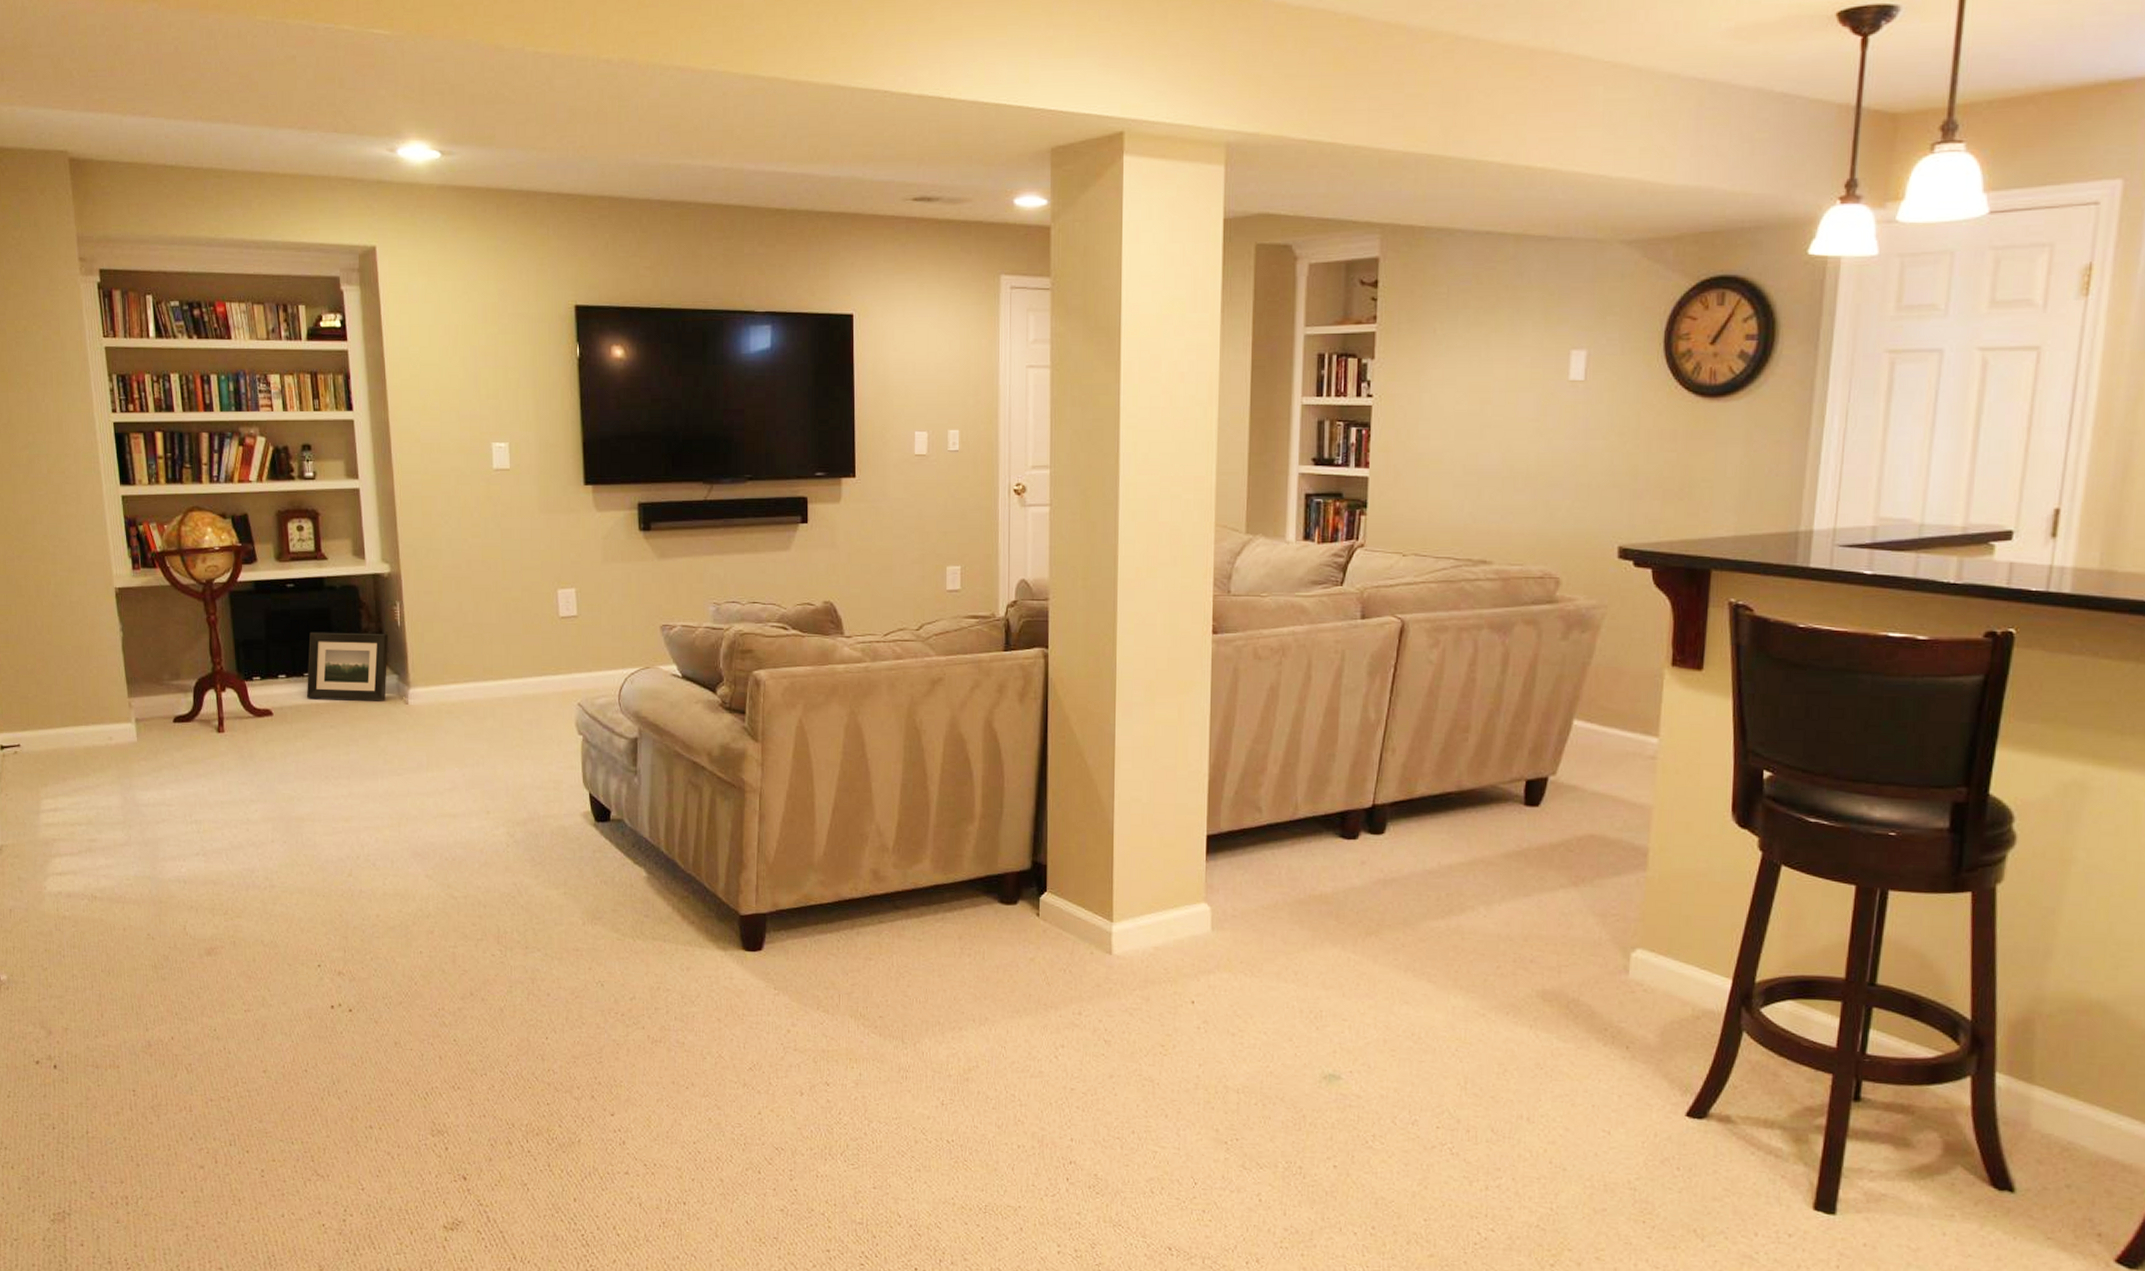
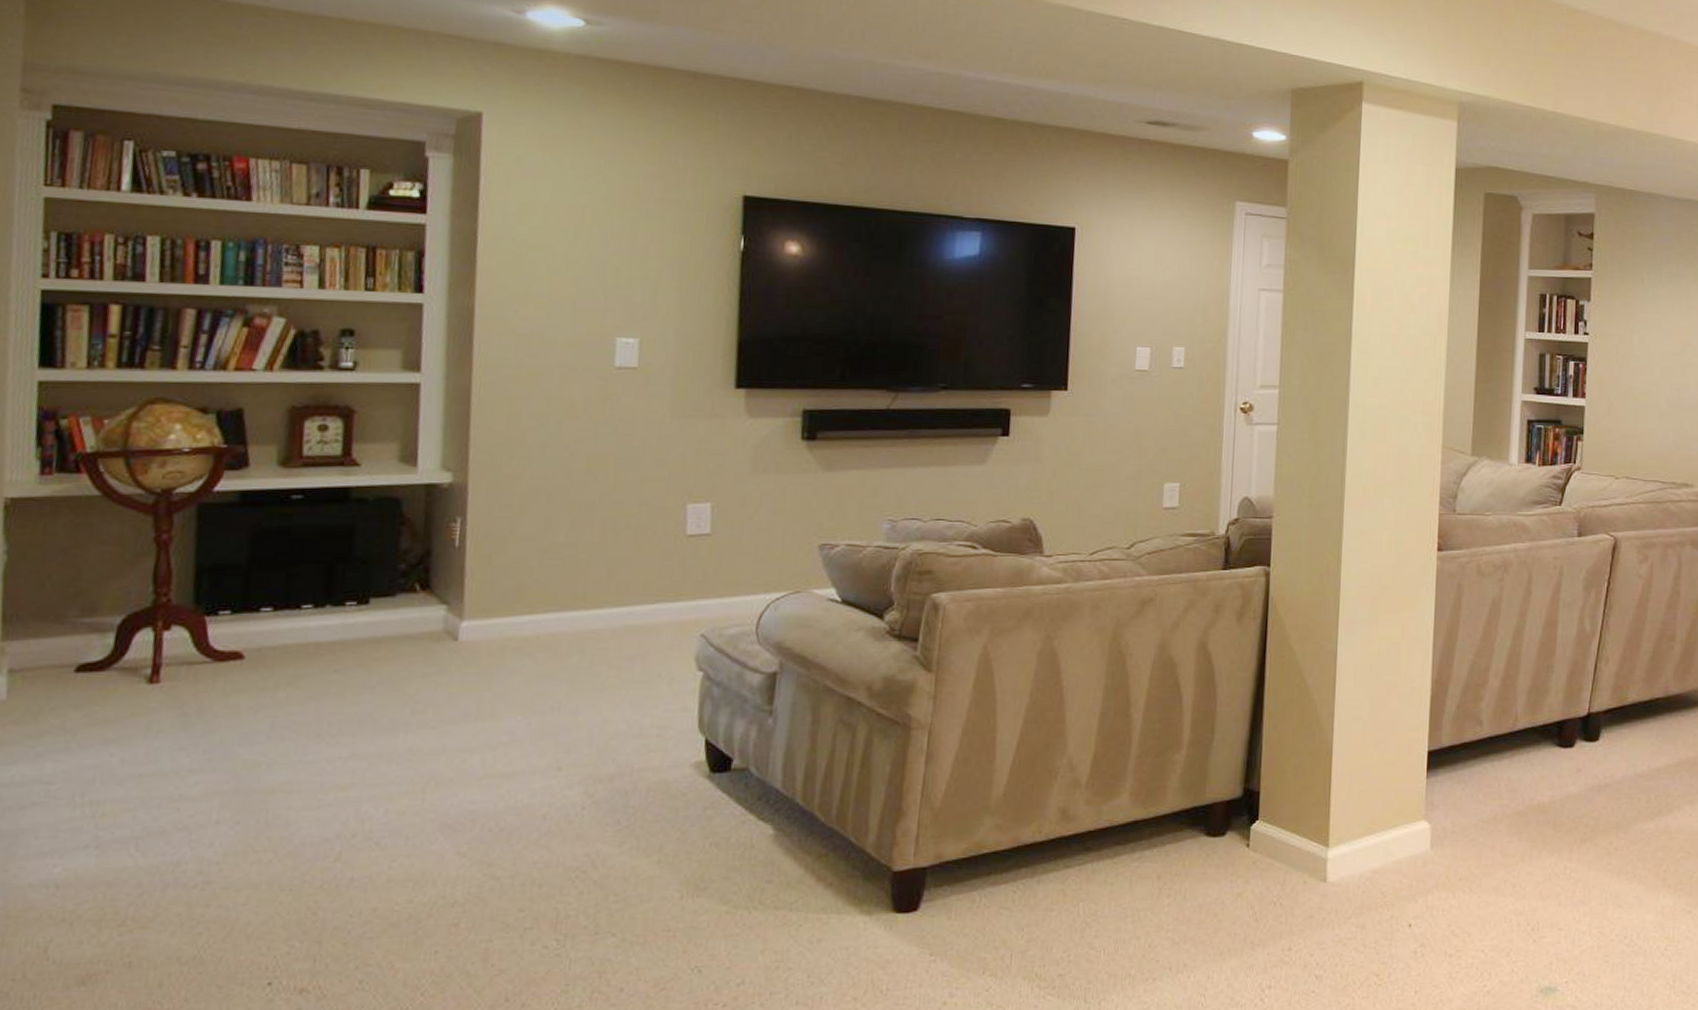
picture frame: present [306,631,388,700] -> none [301,553,439,636]

